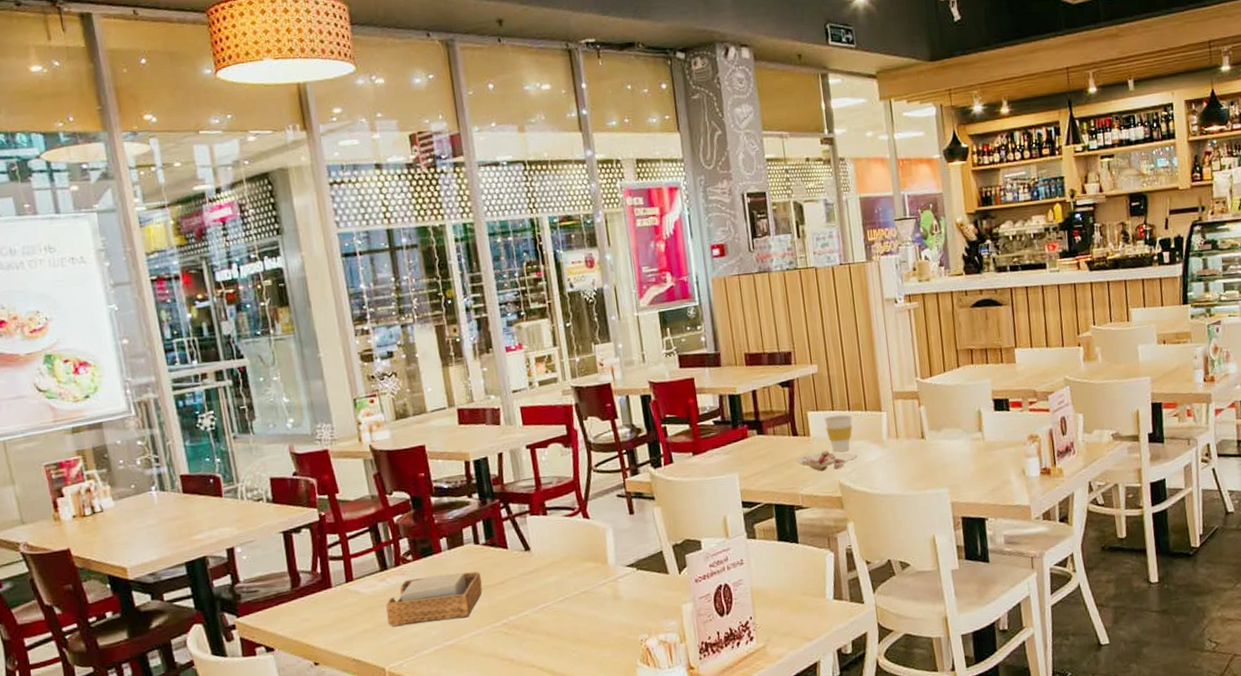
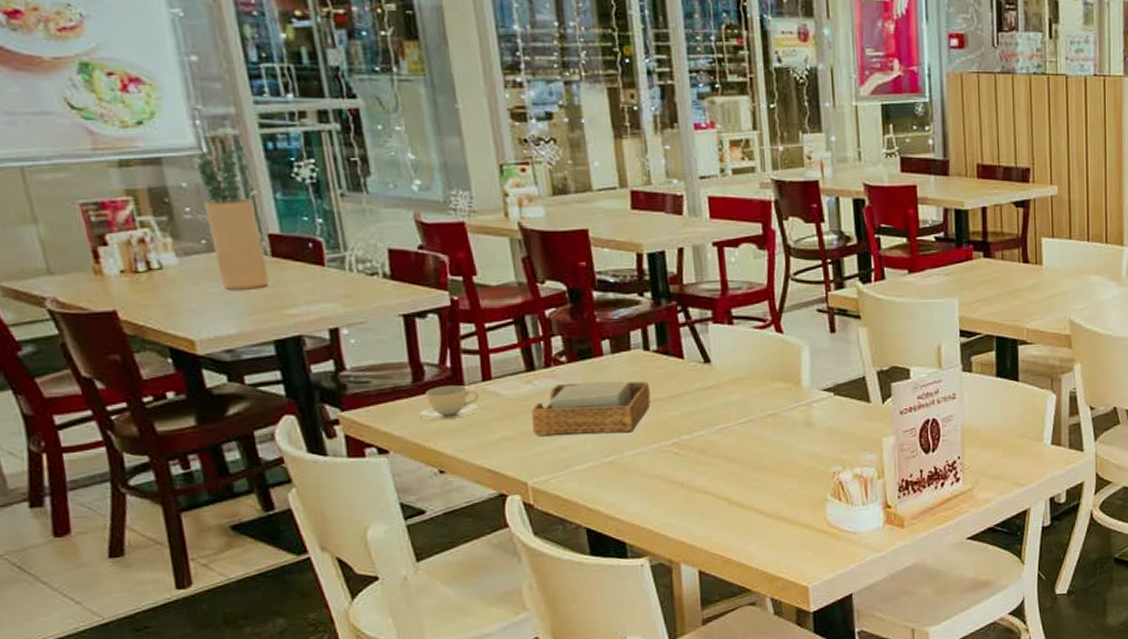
vase: none [127,400,182,524] -> present [196,136,270,290]
teacup: none [297,587,344,619] -> present [419,385,479,420]
dessert: present [796,449,858,472] -> none [1024,281,1092,305]
cup: present [824,414,853,453] -> none [1060,245,1091,287]

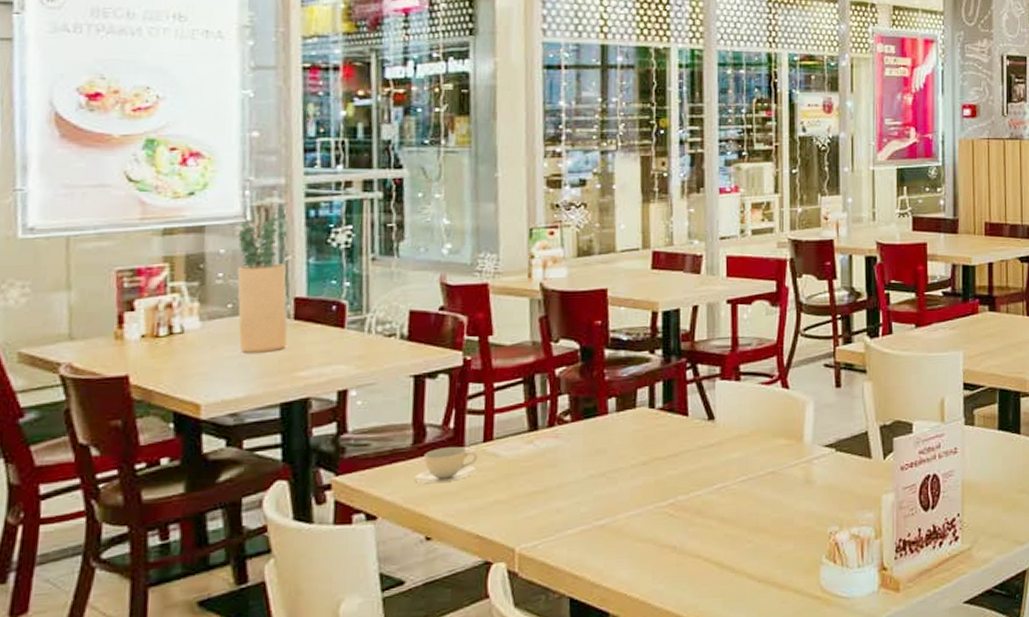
napkin holder: present [532,381,651,436] -> none [527,440,652,498]

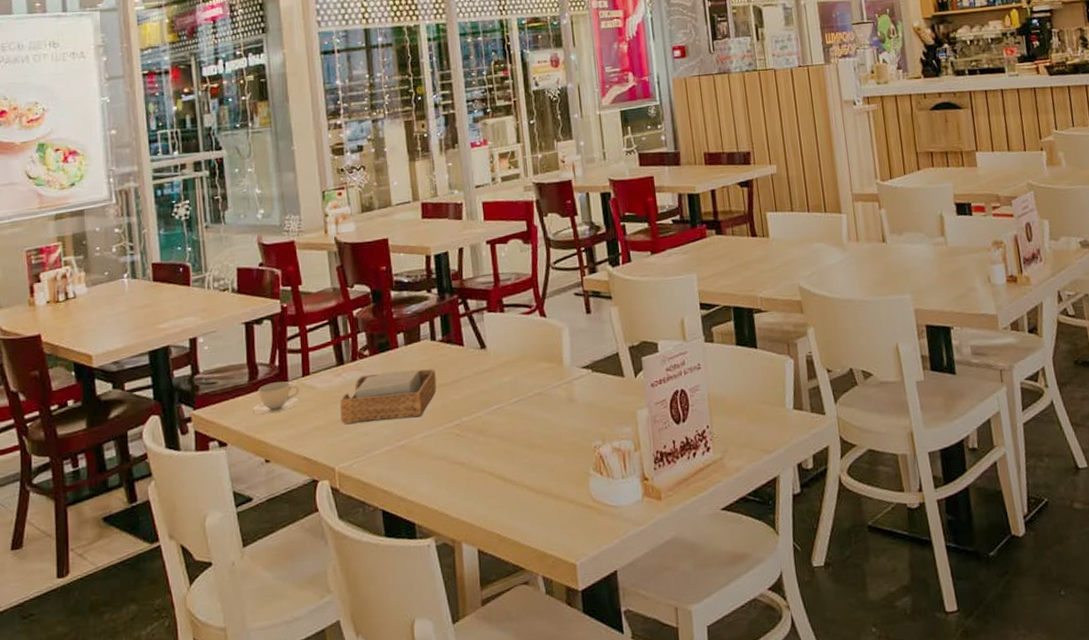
vase: present [237,205,288,353] -> none [107,189,150,311]
napkin holder: none [527,440,652,498] -> present [340,369,437,424]

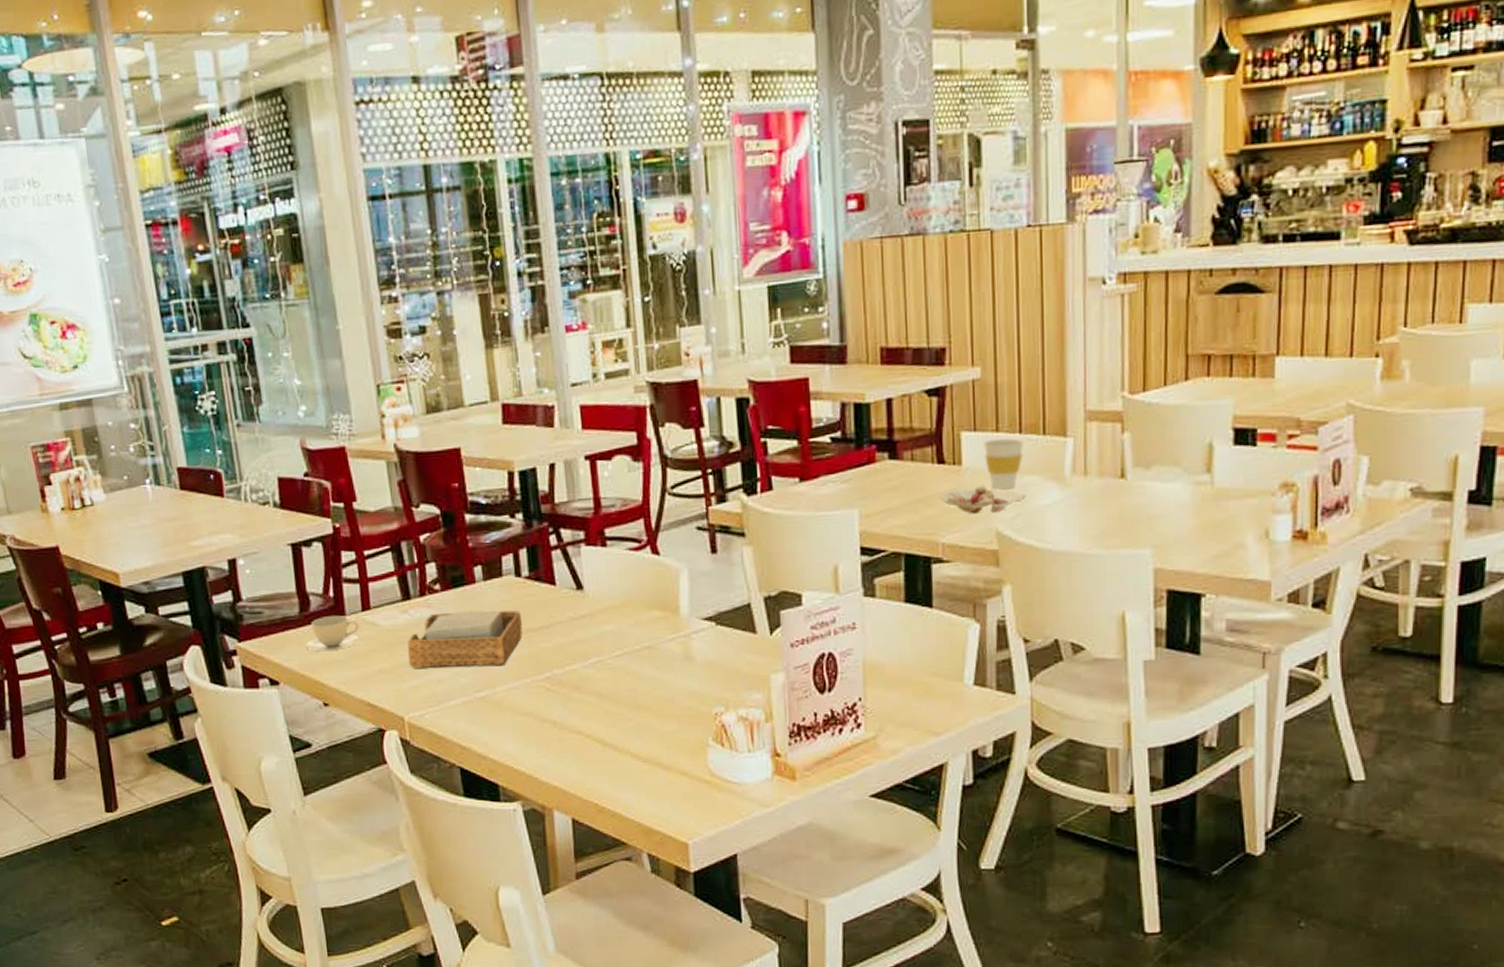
dessert: none [755,251,817,274] -> present [939,484,1026,514]
cup: none [783,216,812,255] -> present [984,438,1024,491]

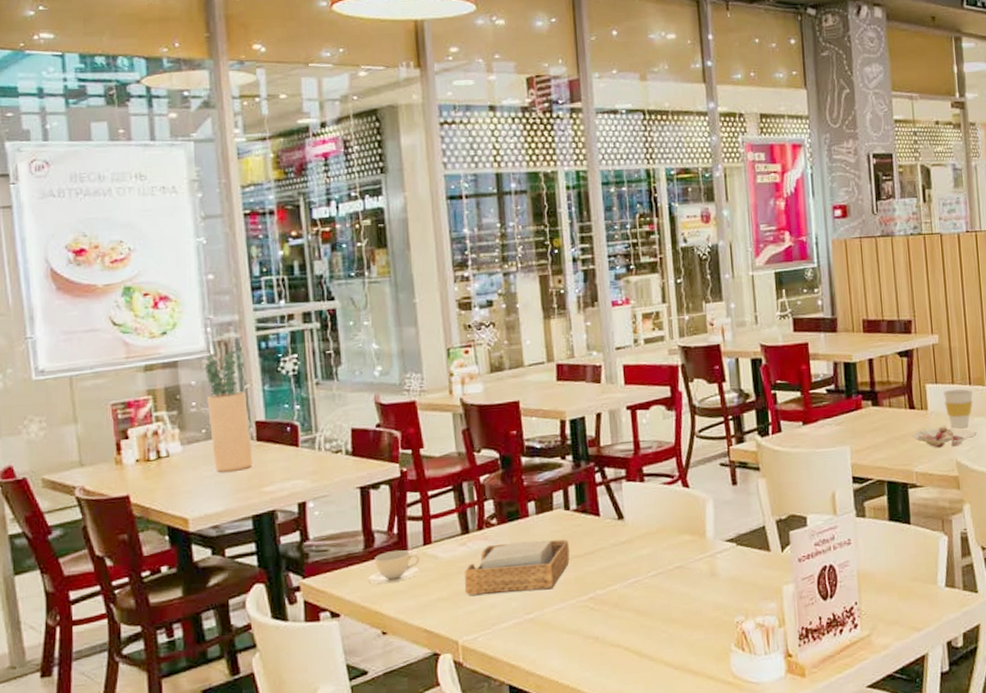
vase: none [119,374,179,524] -> present [204,339,253,472]

